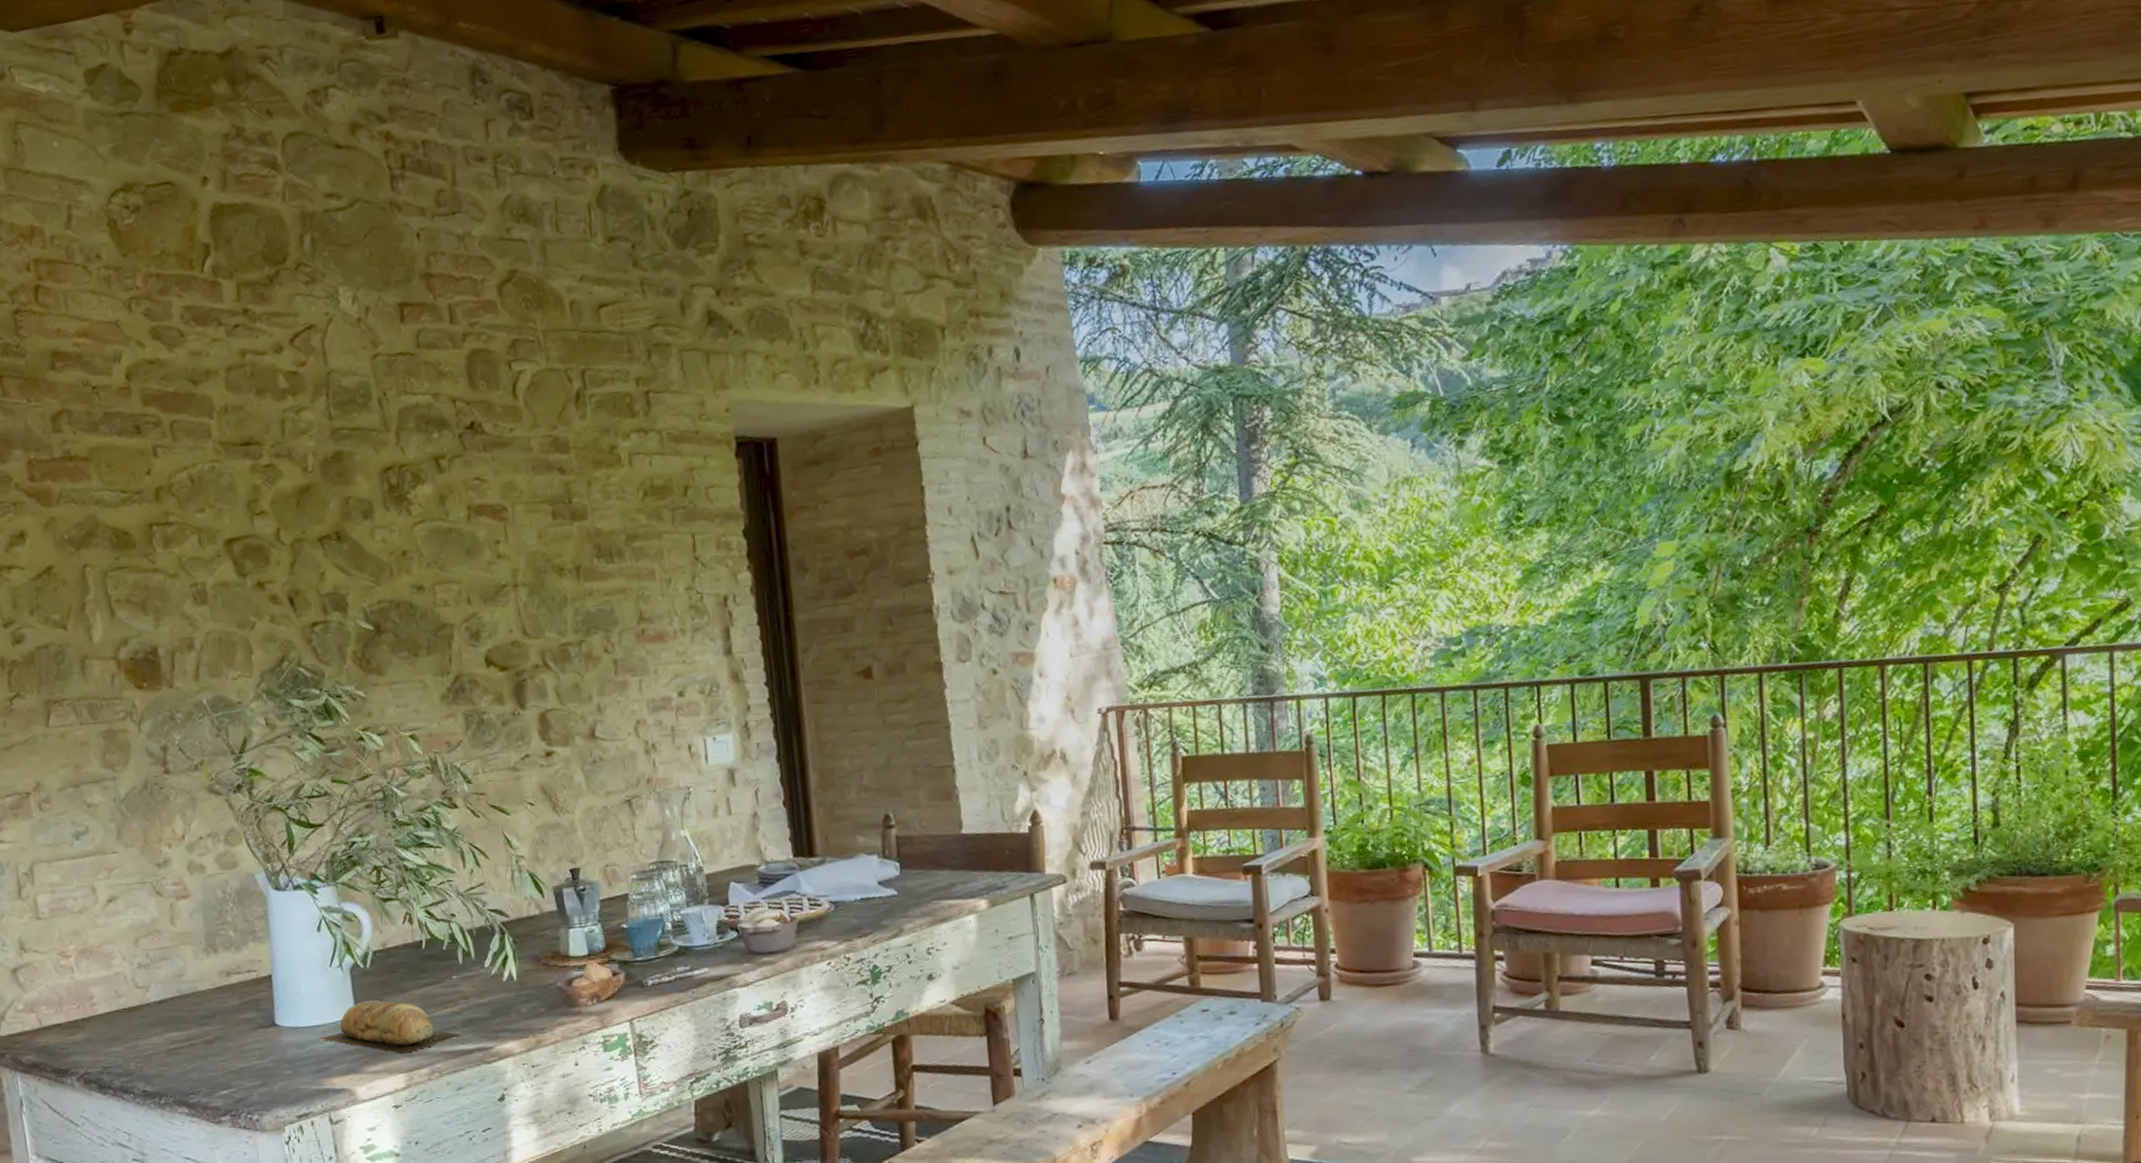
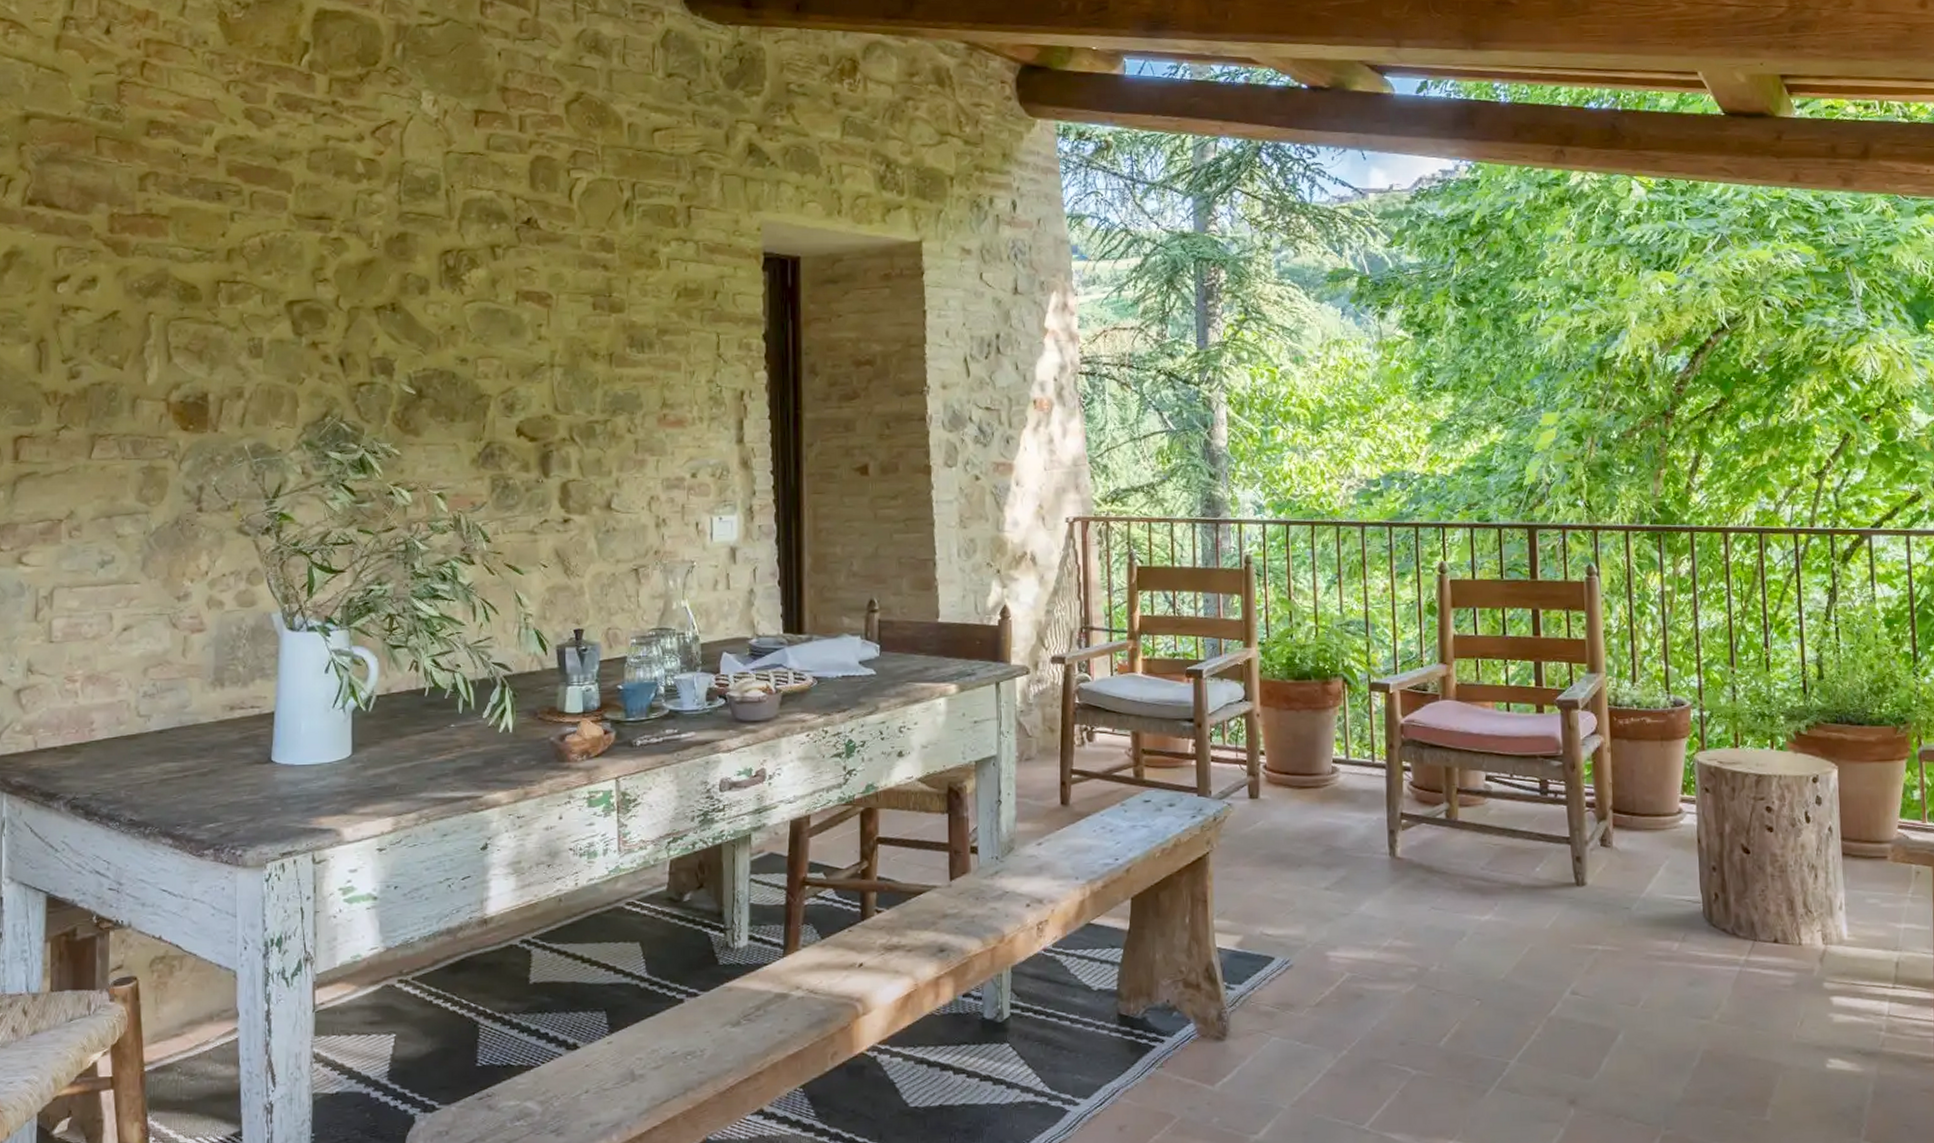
bread loaf: present [319,1000,461,1054] -> none [312,743,452,798]

